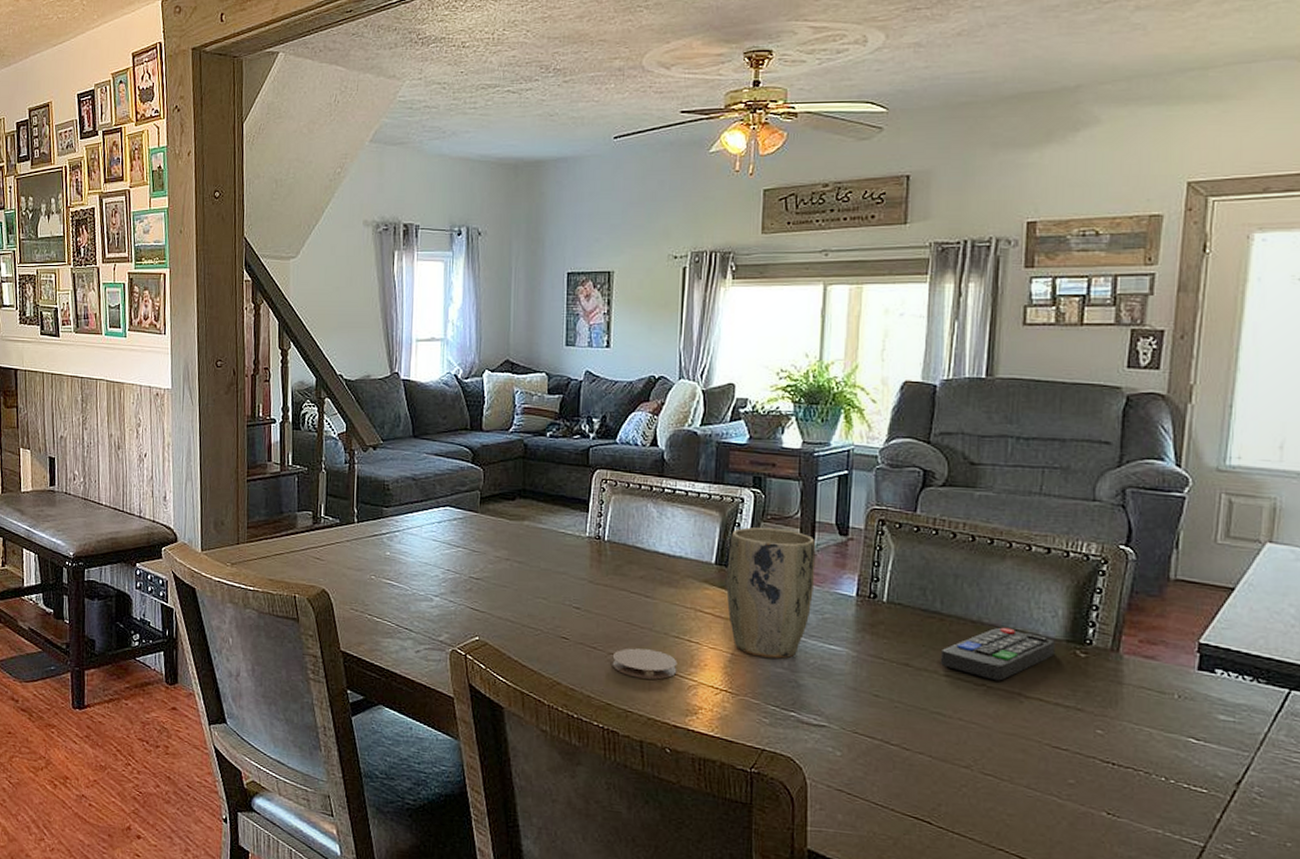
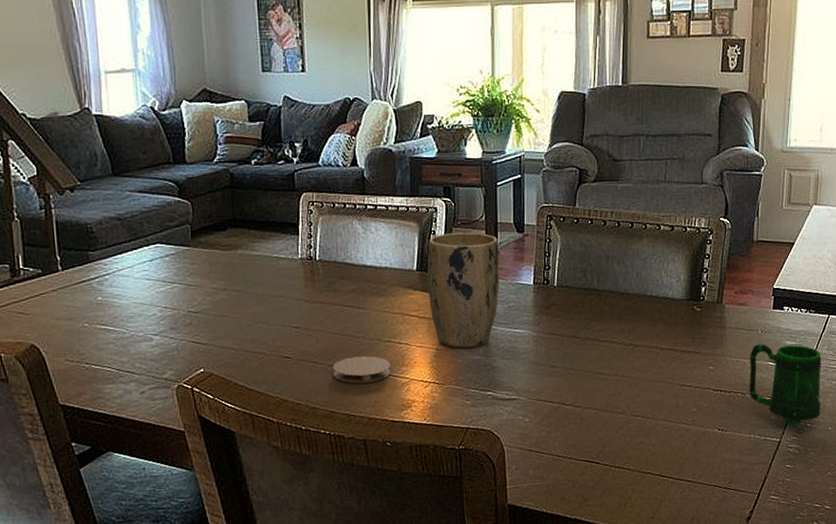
remote control: present [940,627,1055,681] -> none [599,295,680,340]
mug: none [1157,711,1277,831] -> present [749,343,822,426]

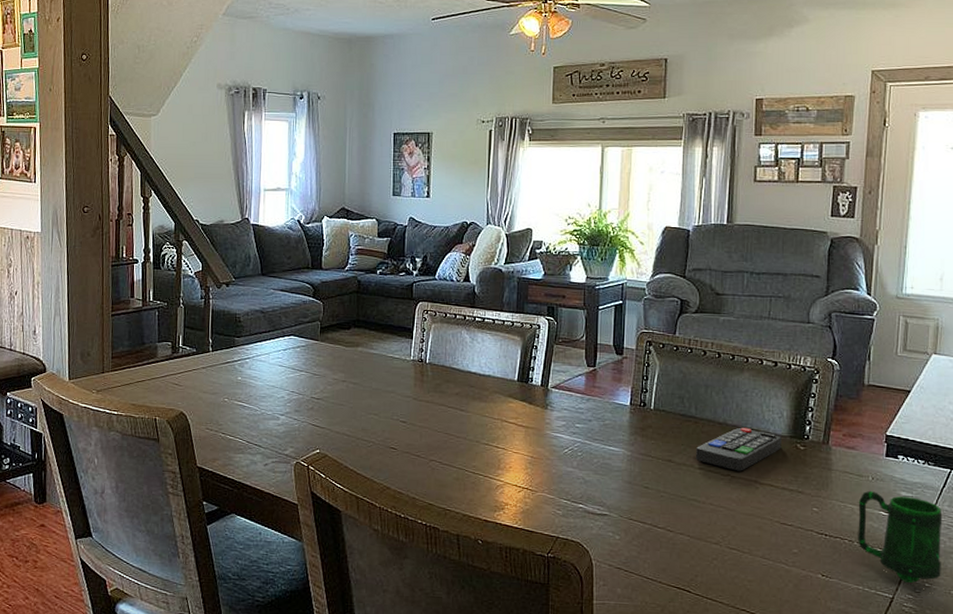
coaster: present [332,356,391,384] -> none [433,455,487,481]
plant pot: present [427,232,500,348] -> none [527,349,598,460]
remote control: none [599,295,680,340] -> present [695,427,782,471]

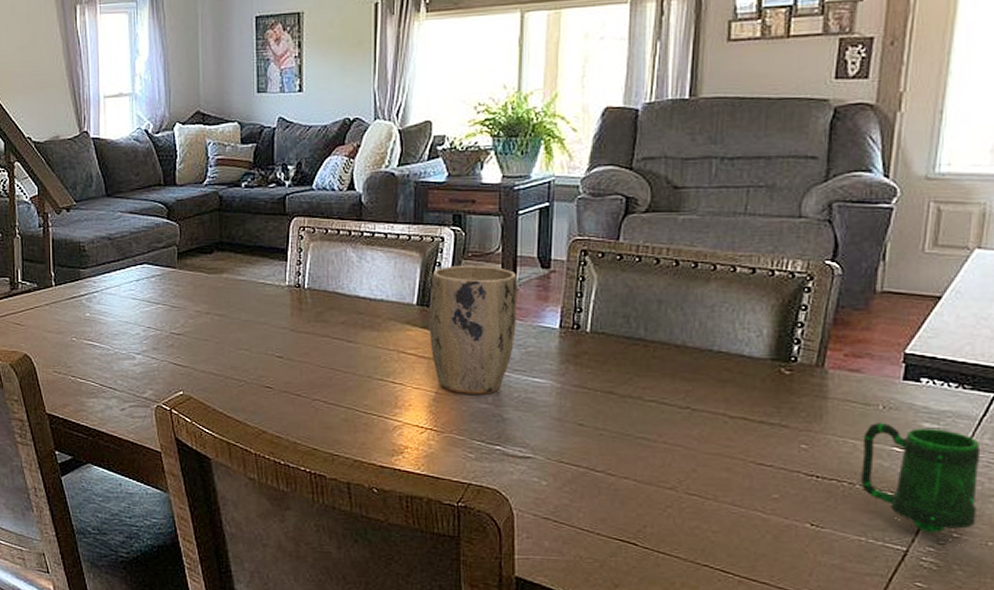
plant pot: none [527,349,598,460] -> present [429,266,518,394]
remote control: present [695,427,782,471] -> none [644,350,760,403]

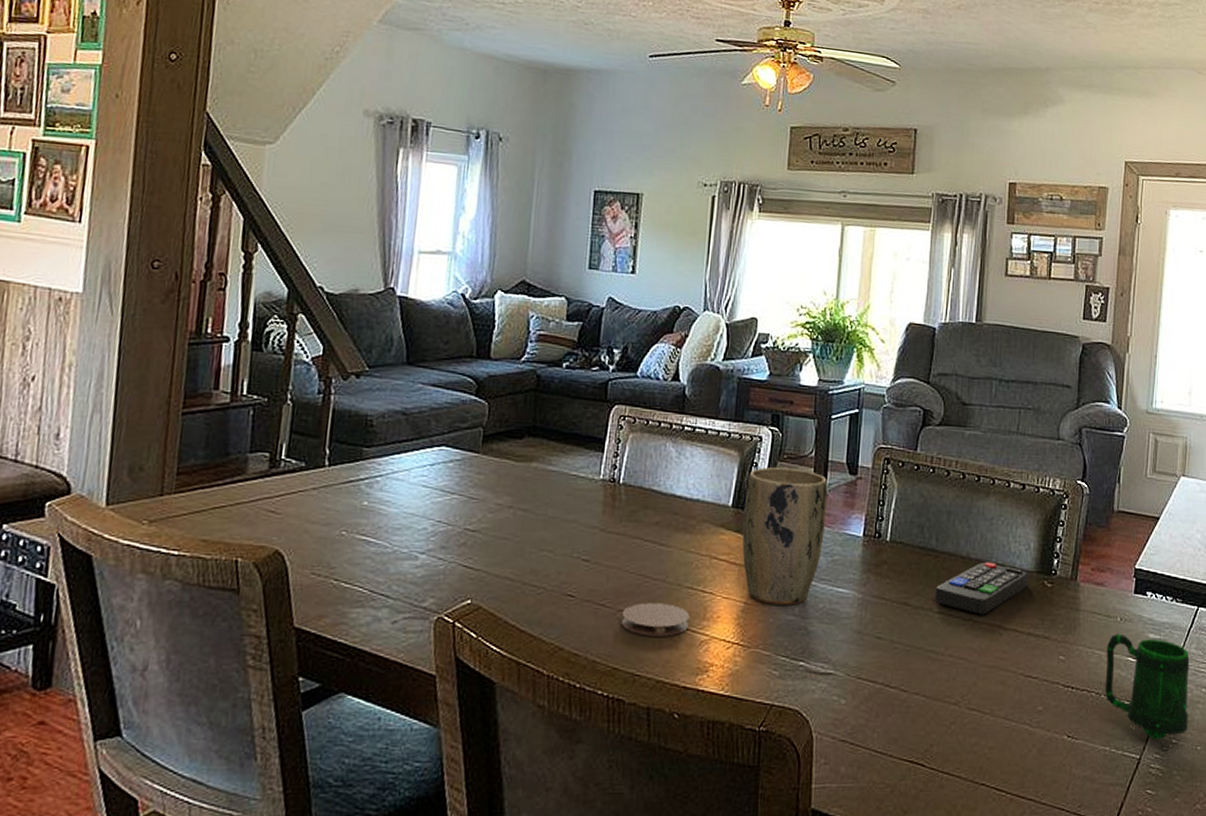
coaster: none [317,393,382,422] -> present [621,603,690,637]
remote control: none [644,350,760,403] -> present [934,561,1028,615]

